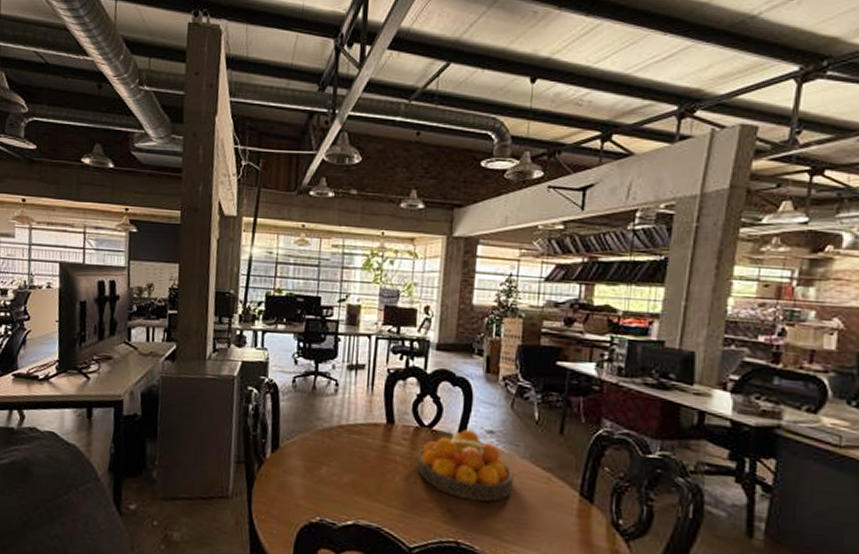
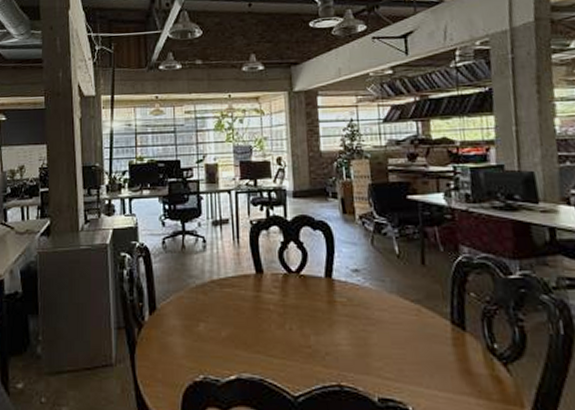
fruit bowl: present [417,428,514,502] -> none [290,270,386,342]

